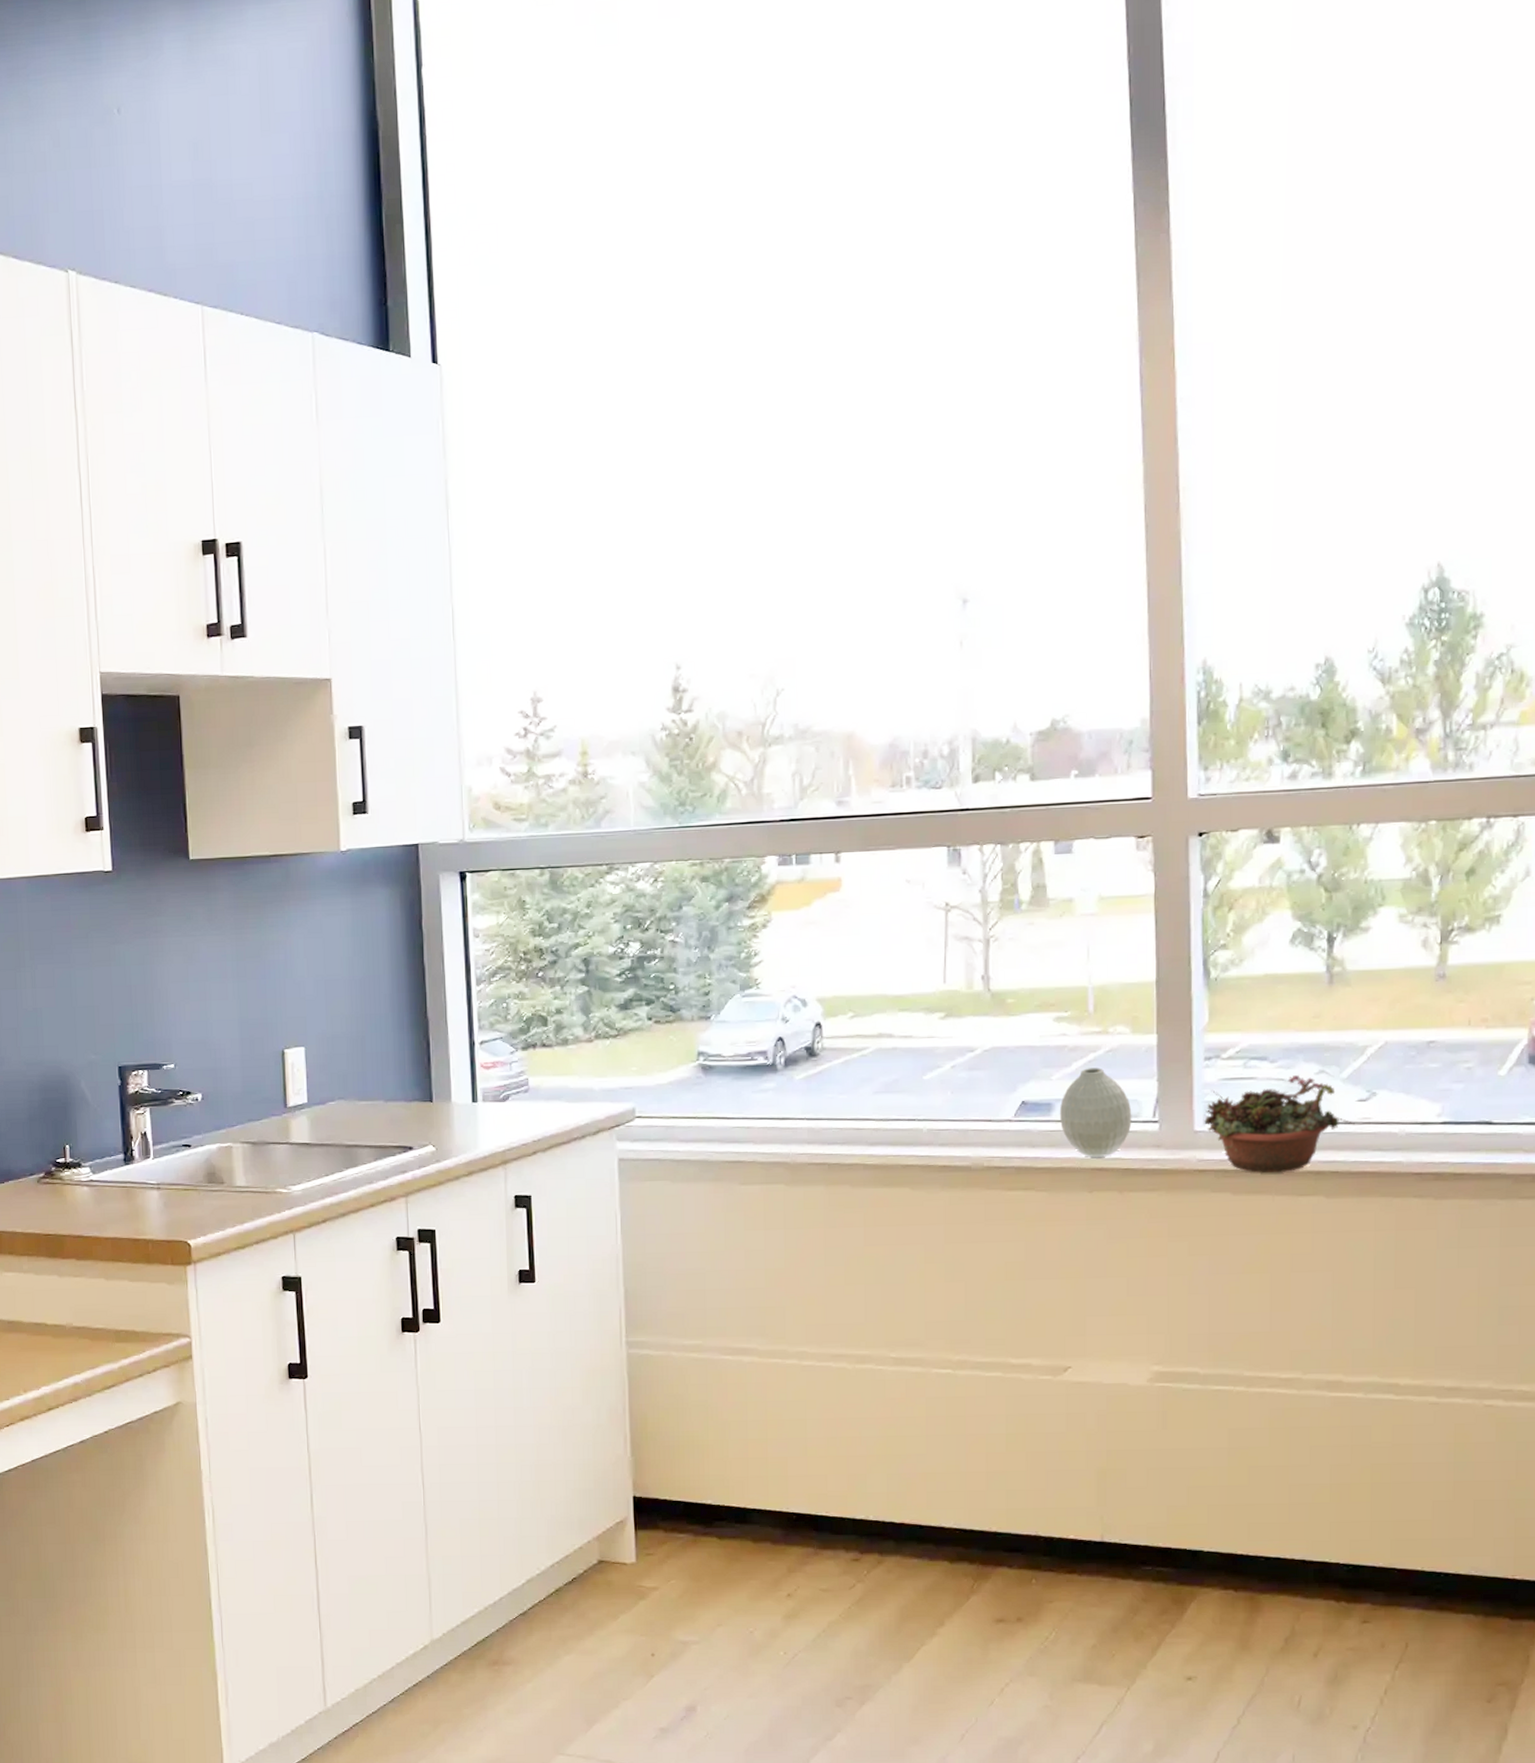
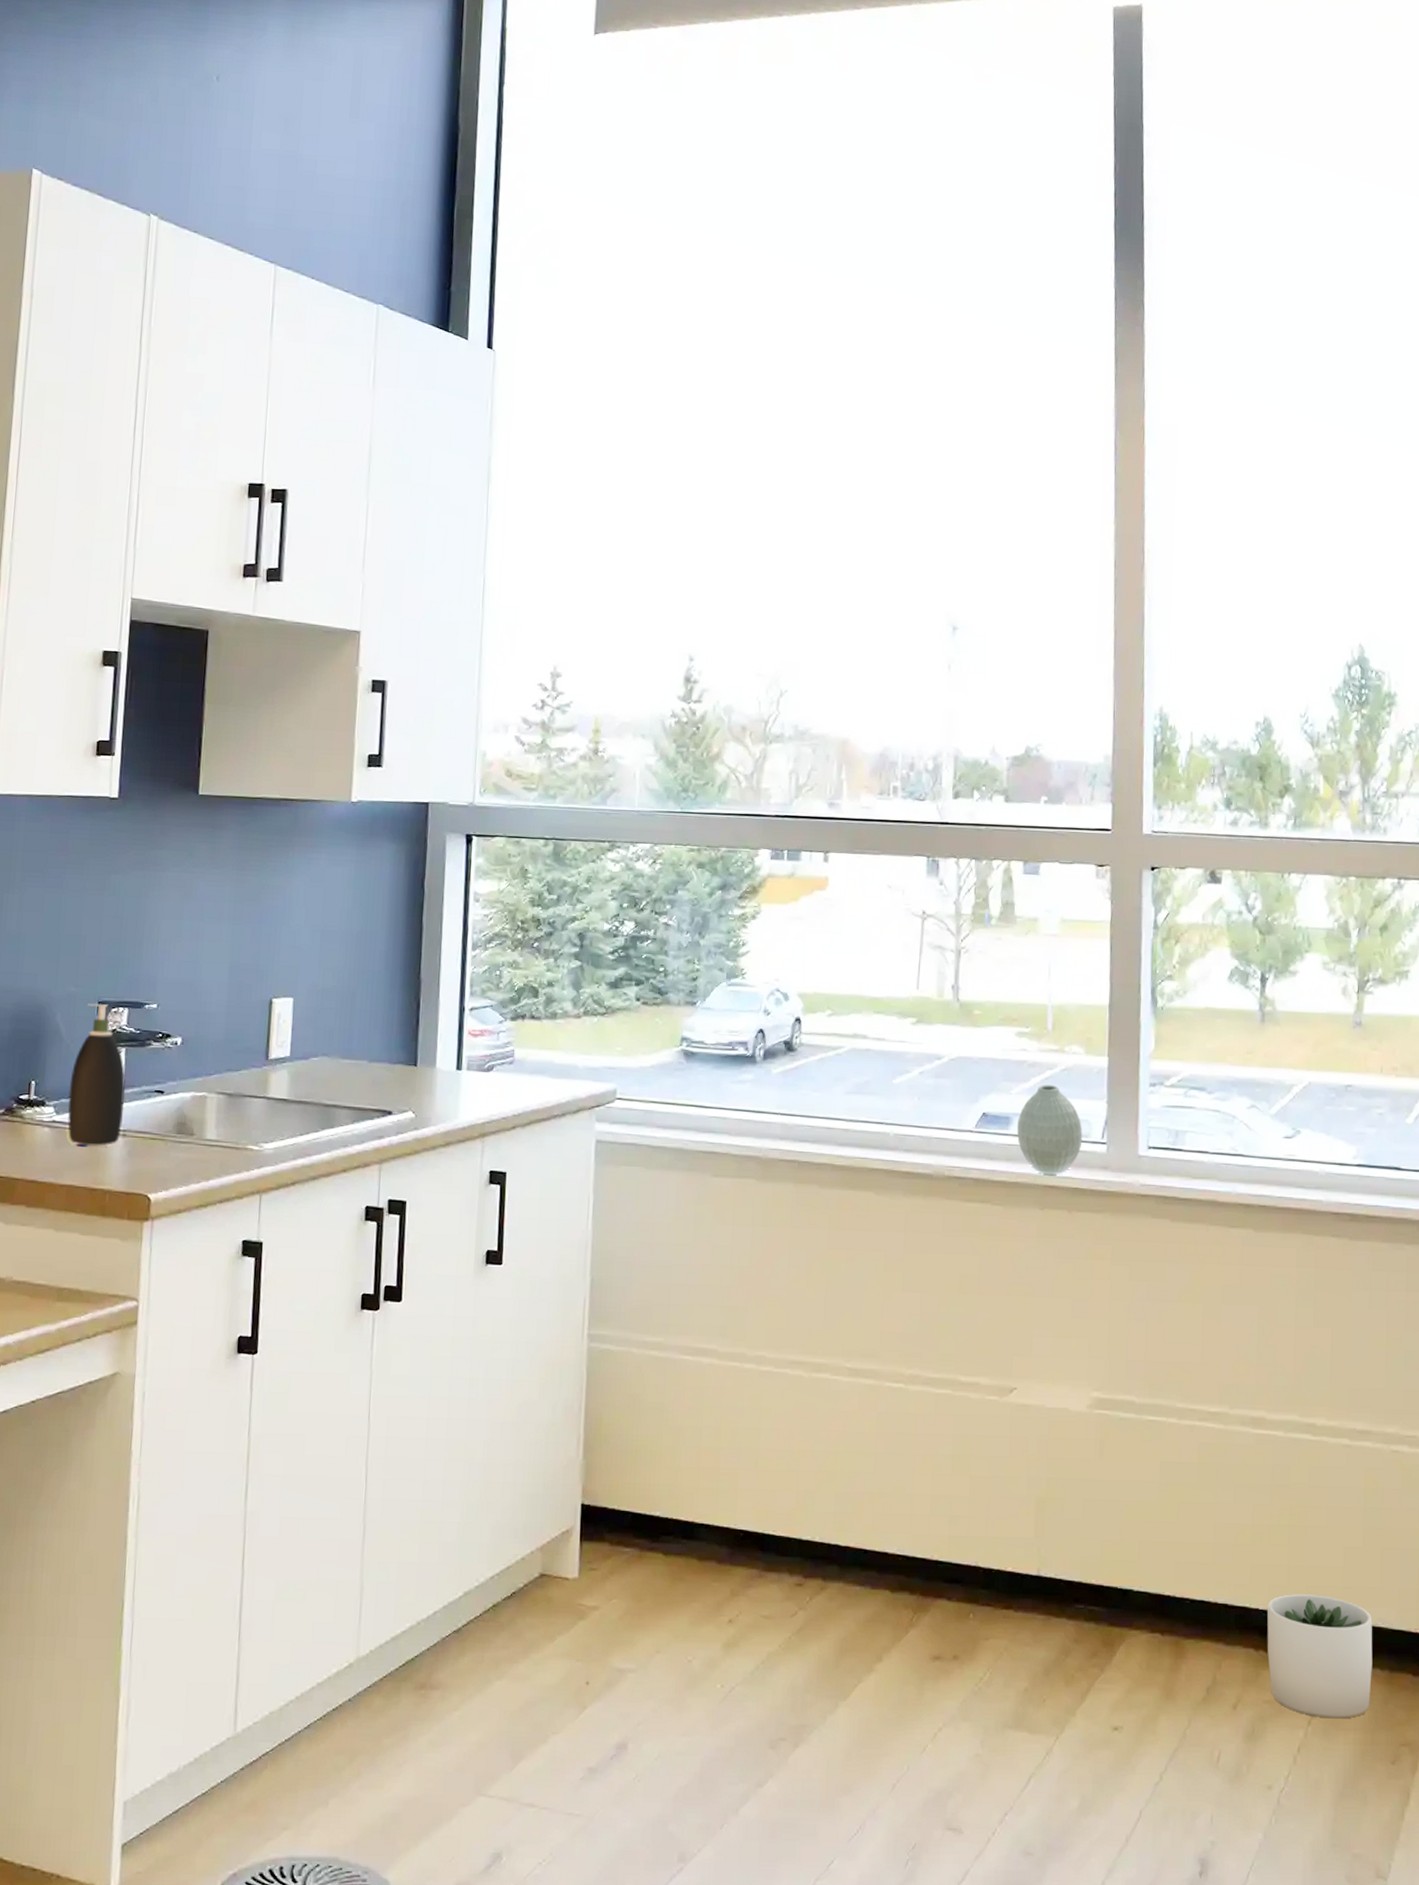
soap dispenser: none [101,1067,156,1201] -> present [67,1003,126,1146]
succulent planter: present [1204,1075,1355,1173] -> none [1147,1108,1281,1203]
planter: none [1348,1547,1465,1663] -> present [1267,1594,1373,1719]

